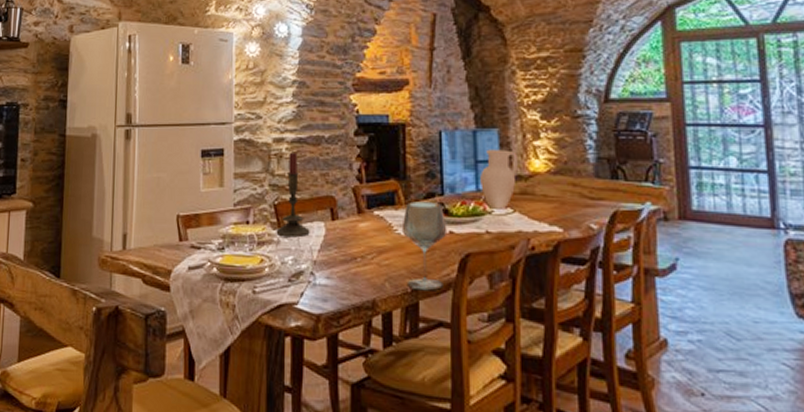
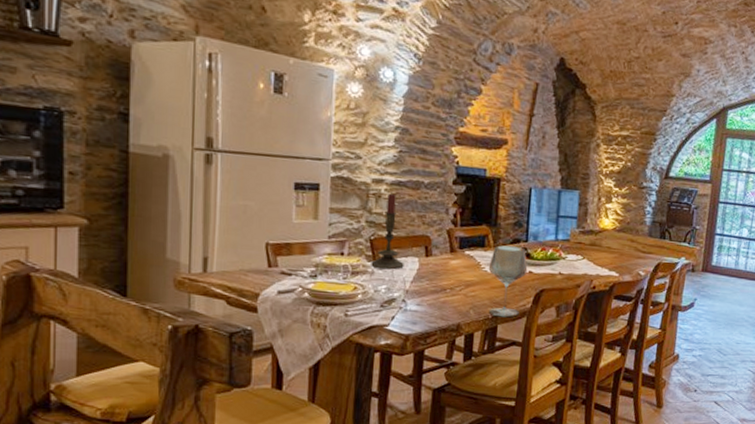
pitcher: present [480,149,518,209] -> none [559,207,592,256]

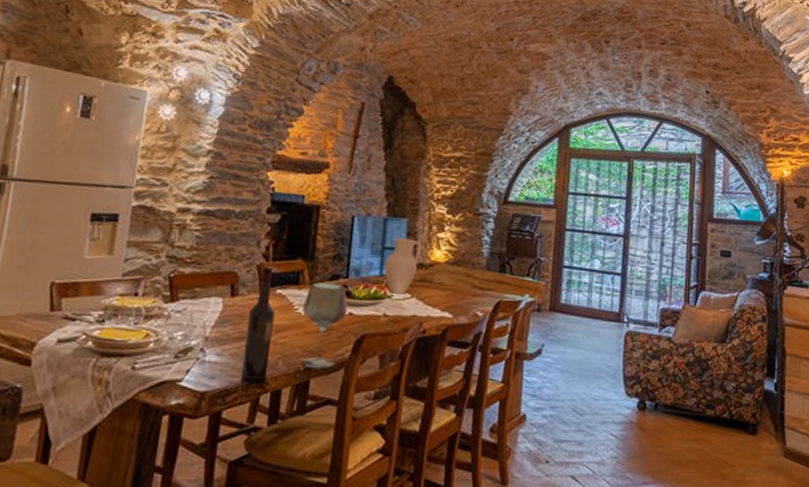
candle: present [371,192,404,270] -> none [167,222,206,313]
wine bottle: none [437,231,465,329] -> present [239,266,275,385]
pitcher: none [559,207,592,256] -> present [384,237,422,295]

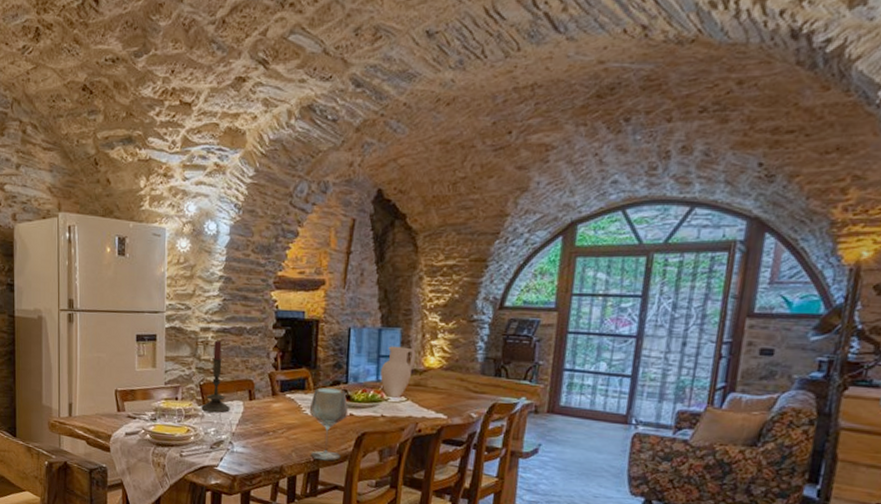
candle: none [167,222,206,313] -> present [201,339,230,414]
wine bottle: present [239,266,275,385] -> none [262,375,286,472]

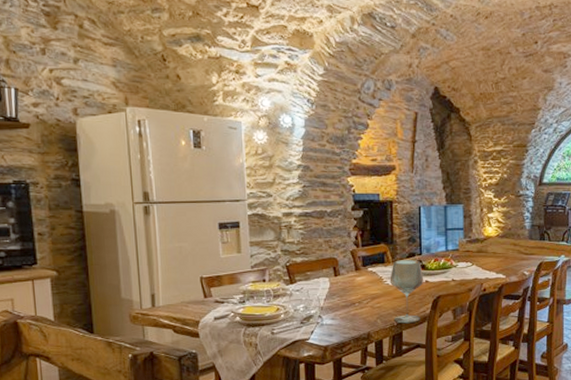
candle: present [201,339,230,414] -> none [289,222,317,291]
pitcher: present [380,346,416,398] -> none [449,220,476,263]

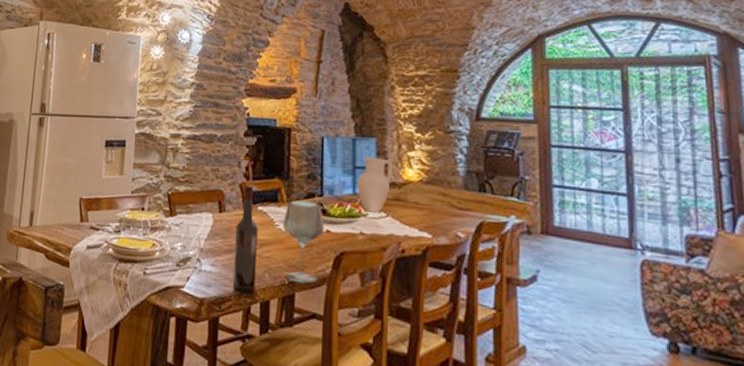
wine bottle: none [350,251,371,338] -> present [232,185,258,295]
pitcher: none [449,220,476,263] -> present [357,157,393,213]

